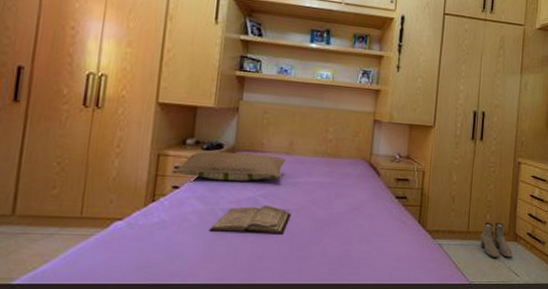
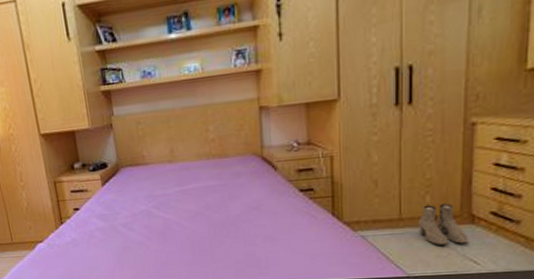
pillow: present [172,151,286,181] -> none [69,166,170,198]
diary: present [209,206,291,234] -> none [114,216,187,245]

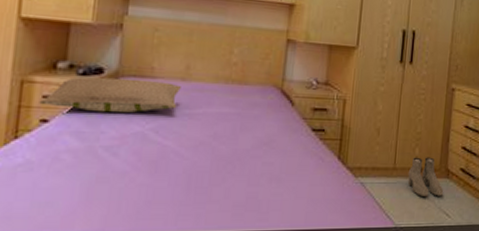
pillow: none [69,166,170,198] -> present [39,77,181,113]

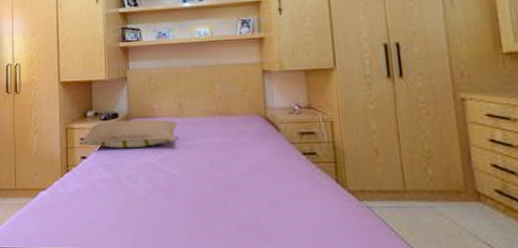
boots: present [408,157,444,196] -> none [423,177,478,223]

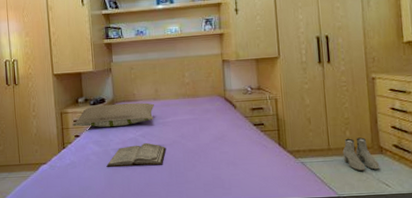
diary: none [117,171,191,200] -> present [106,143,167,167]
boots: none [423,177,478,223] -> present [342,137,380,171]

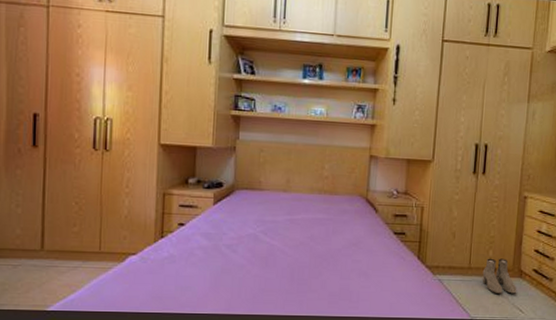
pillow: present [72,102,154,128] -> none [177,190,283,219]
diary: present [106,143,167,167] -> none [214,242,291,269]

